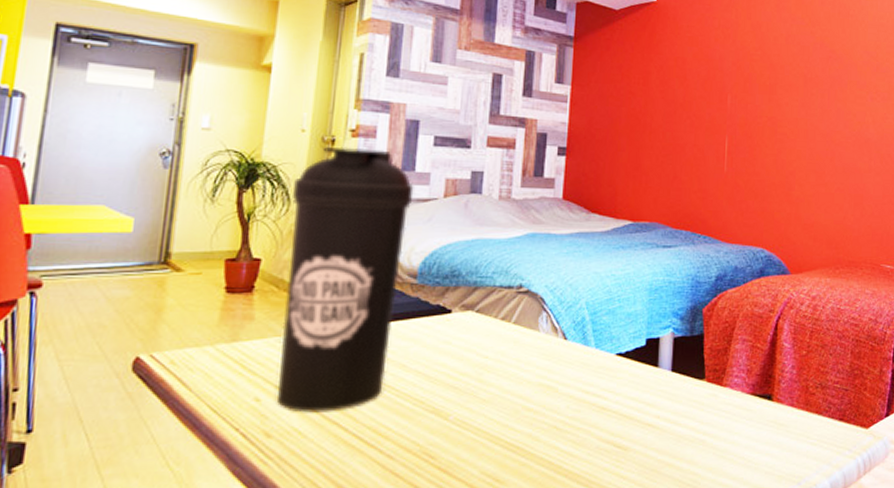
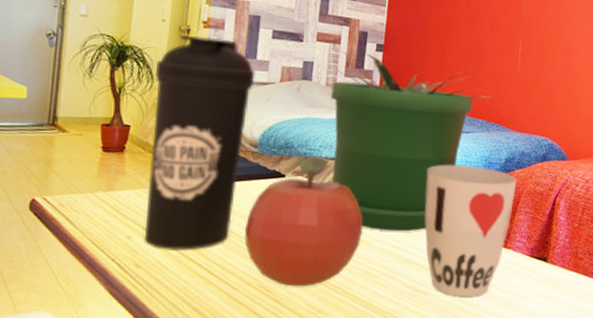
fruit: none [401,285,549,451] -> present [244,156,364,287]
planter: none [489,152,715,373] -> present [318,47,508,232]
cup: none [621,287,732,450] -> present [424,165,518,296]

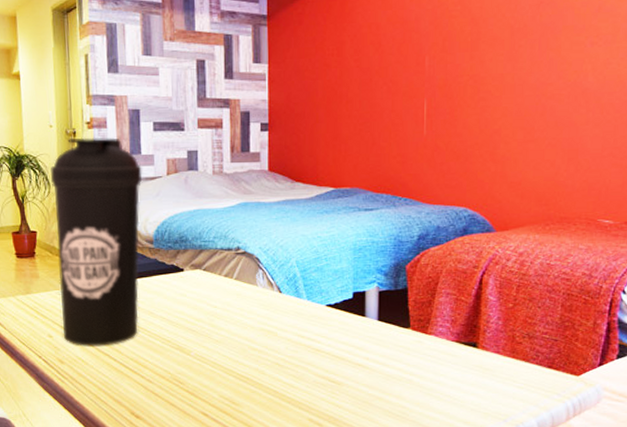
fruit: present [244,156,364,287] -> none [151,248,269,379]
planter: present [318,47,508,232] -> none [203,132,415,321]
cup: present [424,165,518,296] -> none [329,247,435,386]

